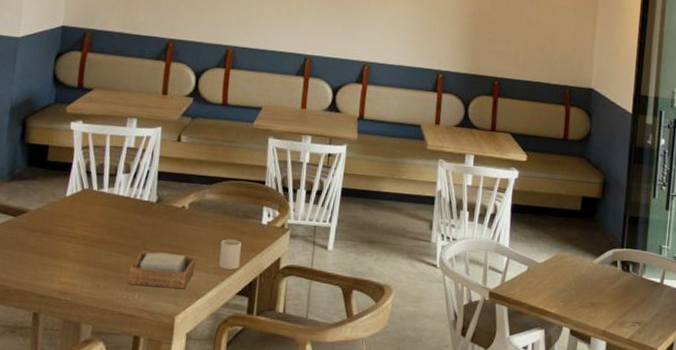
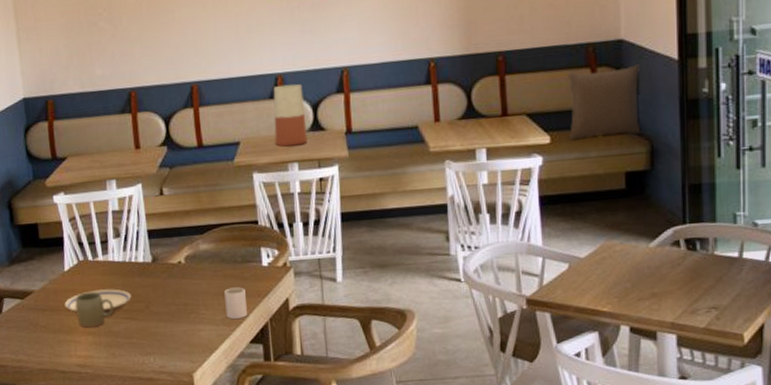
plate: none [58,219,129,245] -> present [64,289,131,314]
mug: none [68,220,109,256] -> present [75,291,114,328]
napkin holder: present [127,251,197,289] -> none [138,310,204,348]
vase: none [294,65,327,121] -> present [273,84,308,147]
pillow: none [541,106,603,167] -> present [567,64,641,140]

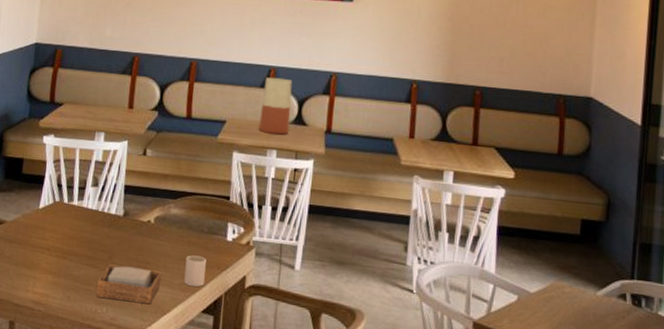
plate: present [64,289,131,314] -> none [32,231,97,257]
mug: present [75,291,114,328] -> none [41,232,79,268]
napkin holder: none [138,310,204,348] -> present [95,264,162,305]
pillow: present [567,64,641,140] -> none [531,118,605,186]

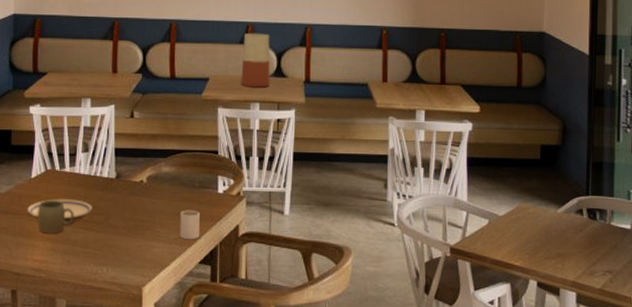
plate: none [32,231,97,257] -> present [27,199,92,222]
mug: none [41,232,79,268] -> present [38,200,74,234]
napkin holder: present [95,264,162,305] -> none [95,226,158,261]

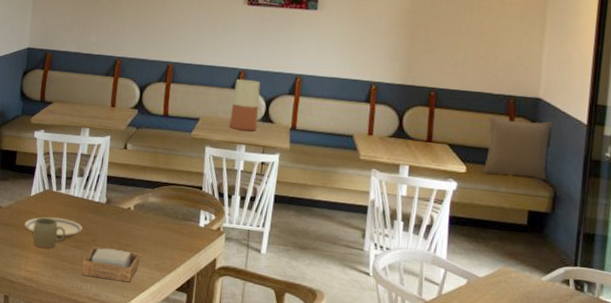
napkin holder: none [95,226,158,261] -> present [81,246,141,283]
cup: present [180,210,201,239] -> none [160,239,181,268]
pillow: none [495,54,557,114] -> present [482,117,552,180]

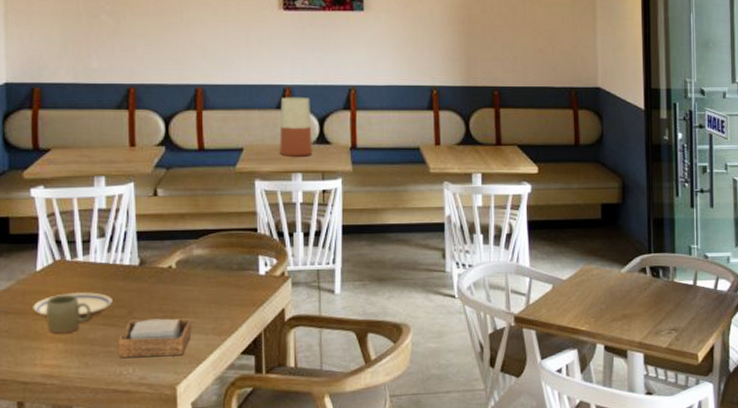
pillow: present [482,117,552,180] -> none [554,110,614,172]

